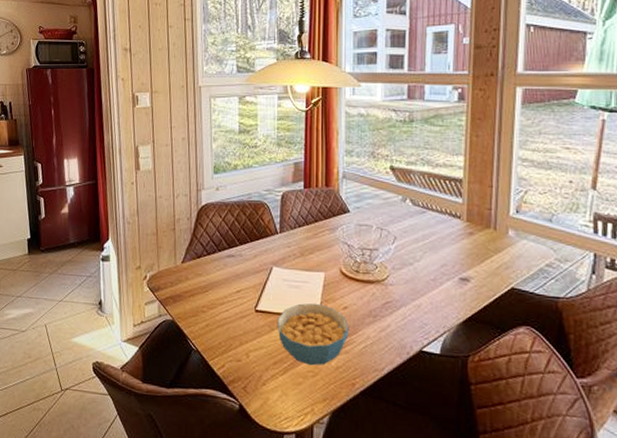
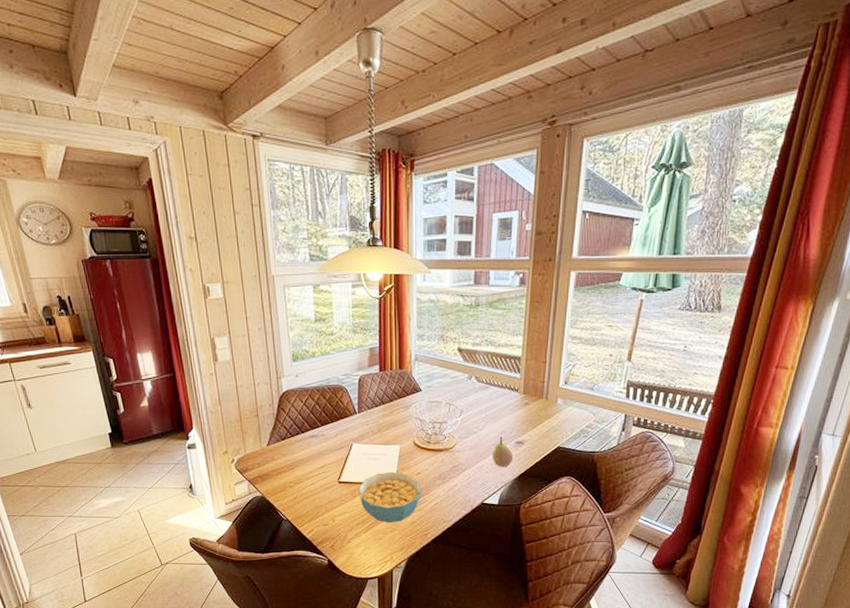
fruit: none [431,270,458,308] -> present [492,436,514,467]

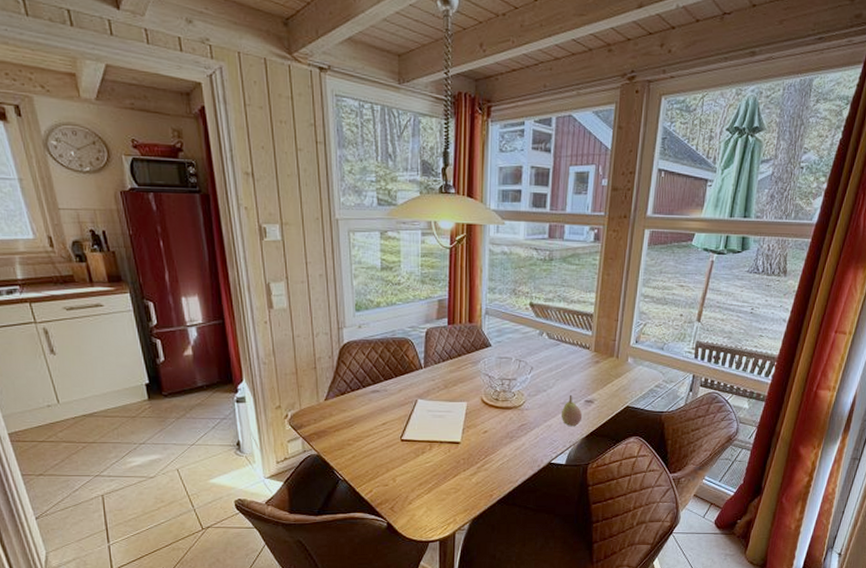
cereal bowl: present [358,471,422,523] -> none [422,429,489,484]

